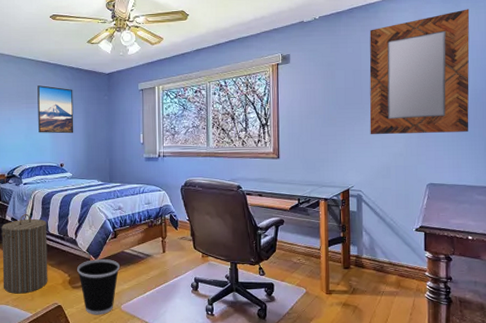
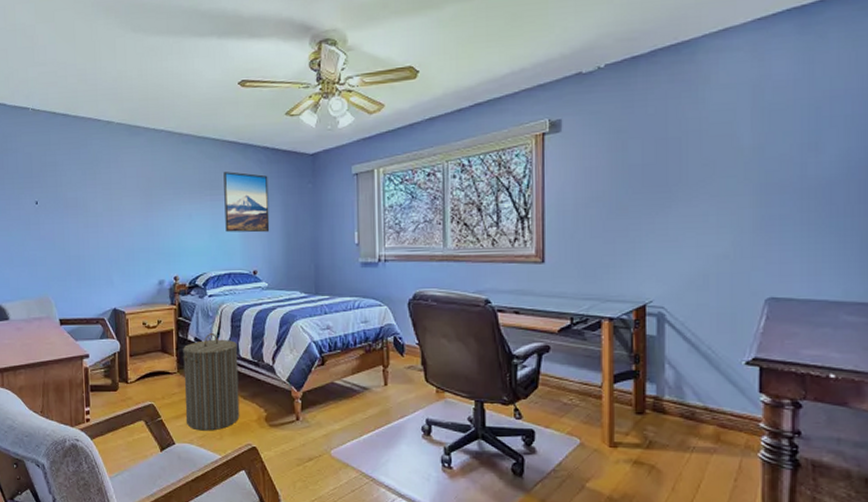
wastebasket: present [77,258,120,315] -> none [275,390,329,461]
home mirror: present [369,9,470,134] -> none [679,41,843,228]

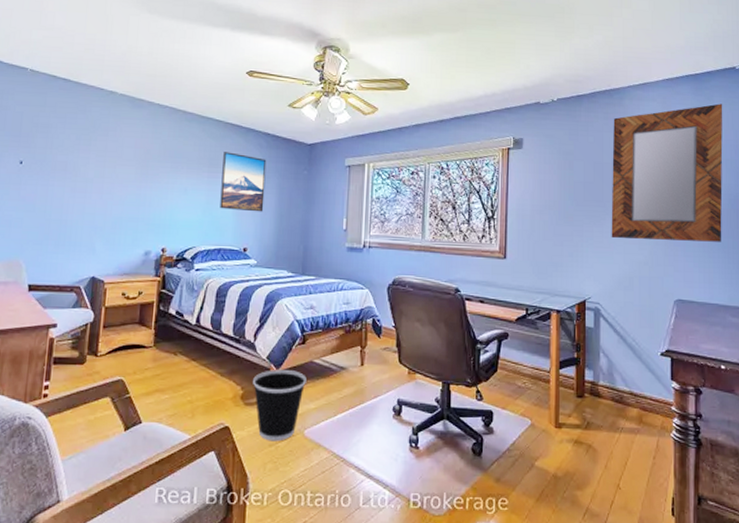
laundry hamper: present [182,333,240,431] -> none [156,307,220,409]
wastebasket: none [275,390,329,461] -> present [253,369,307,442]
home mirror: none [679,41,843,228] -> present [611,103,723,242]

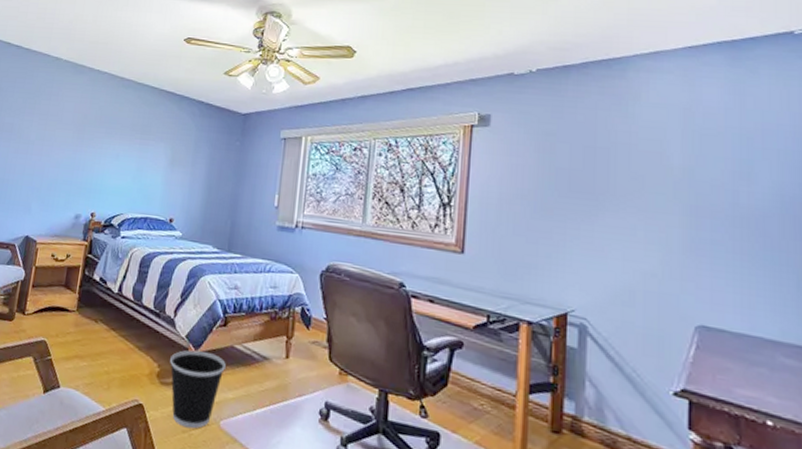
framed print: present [220,152,267,212] -> none [149,119,199,183]
home mirror: present [611,103,723,242] -> none [605,78,774,257]

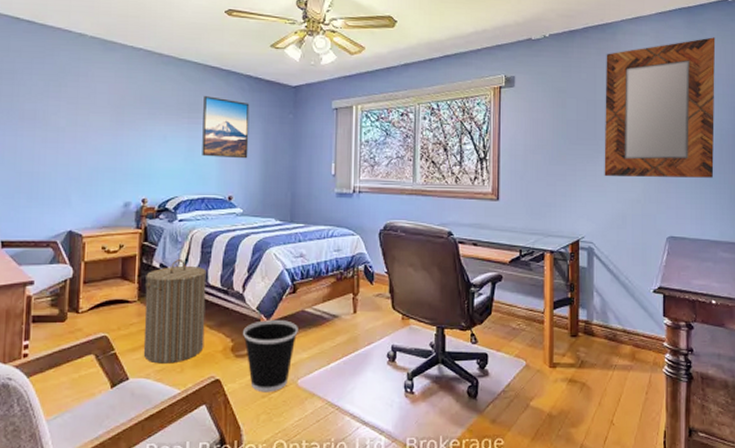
laundry hamper: none [75,275,142,379] -> present [143,260,207,364]
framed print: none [149,119,199,183] -> present [202,96,250,159]
home mirror: none [605,78,774,257] -> present [604,37,716,178]

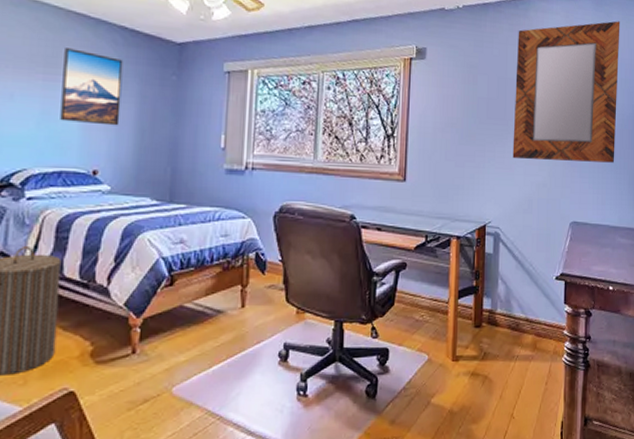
wastebasket: present [243,319,298,393] -> none [106,316,175,405]

